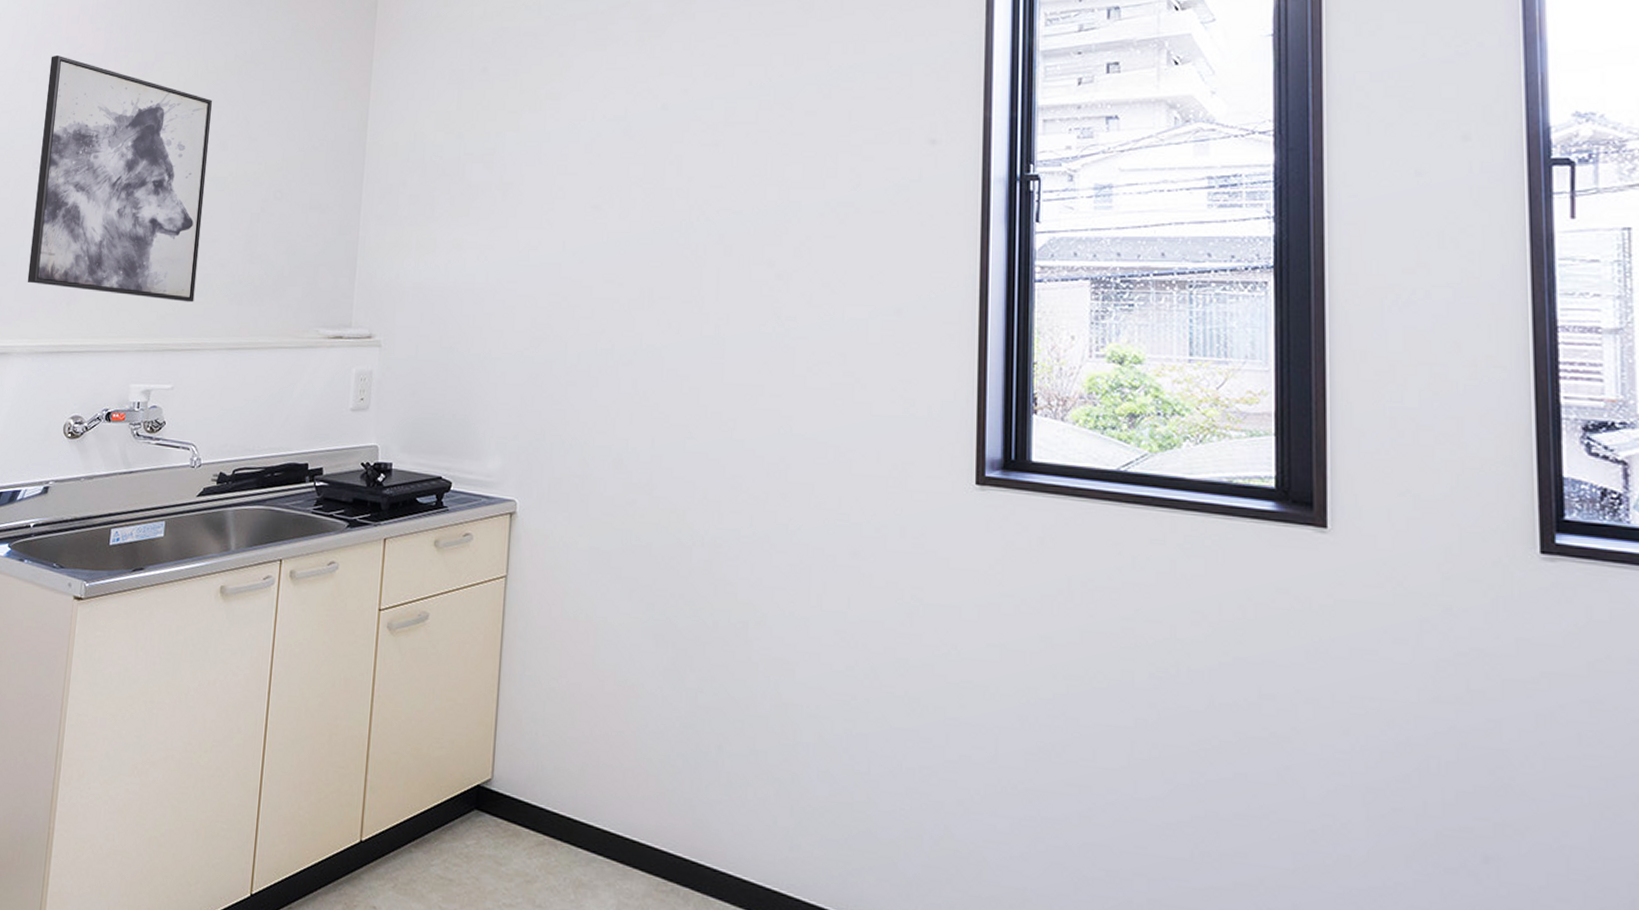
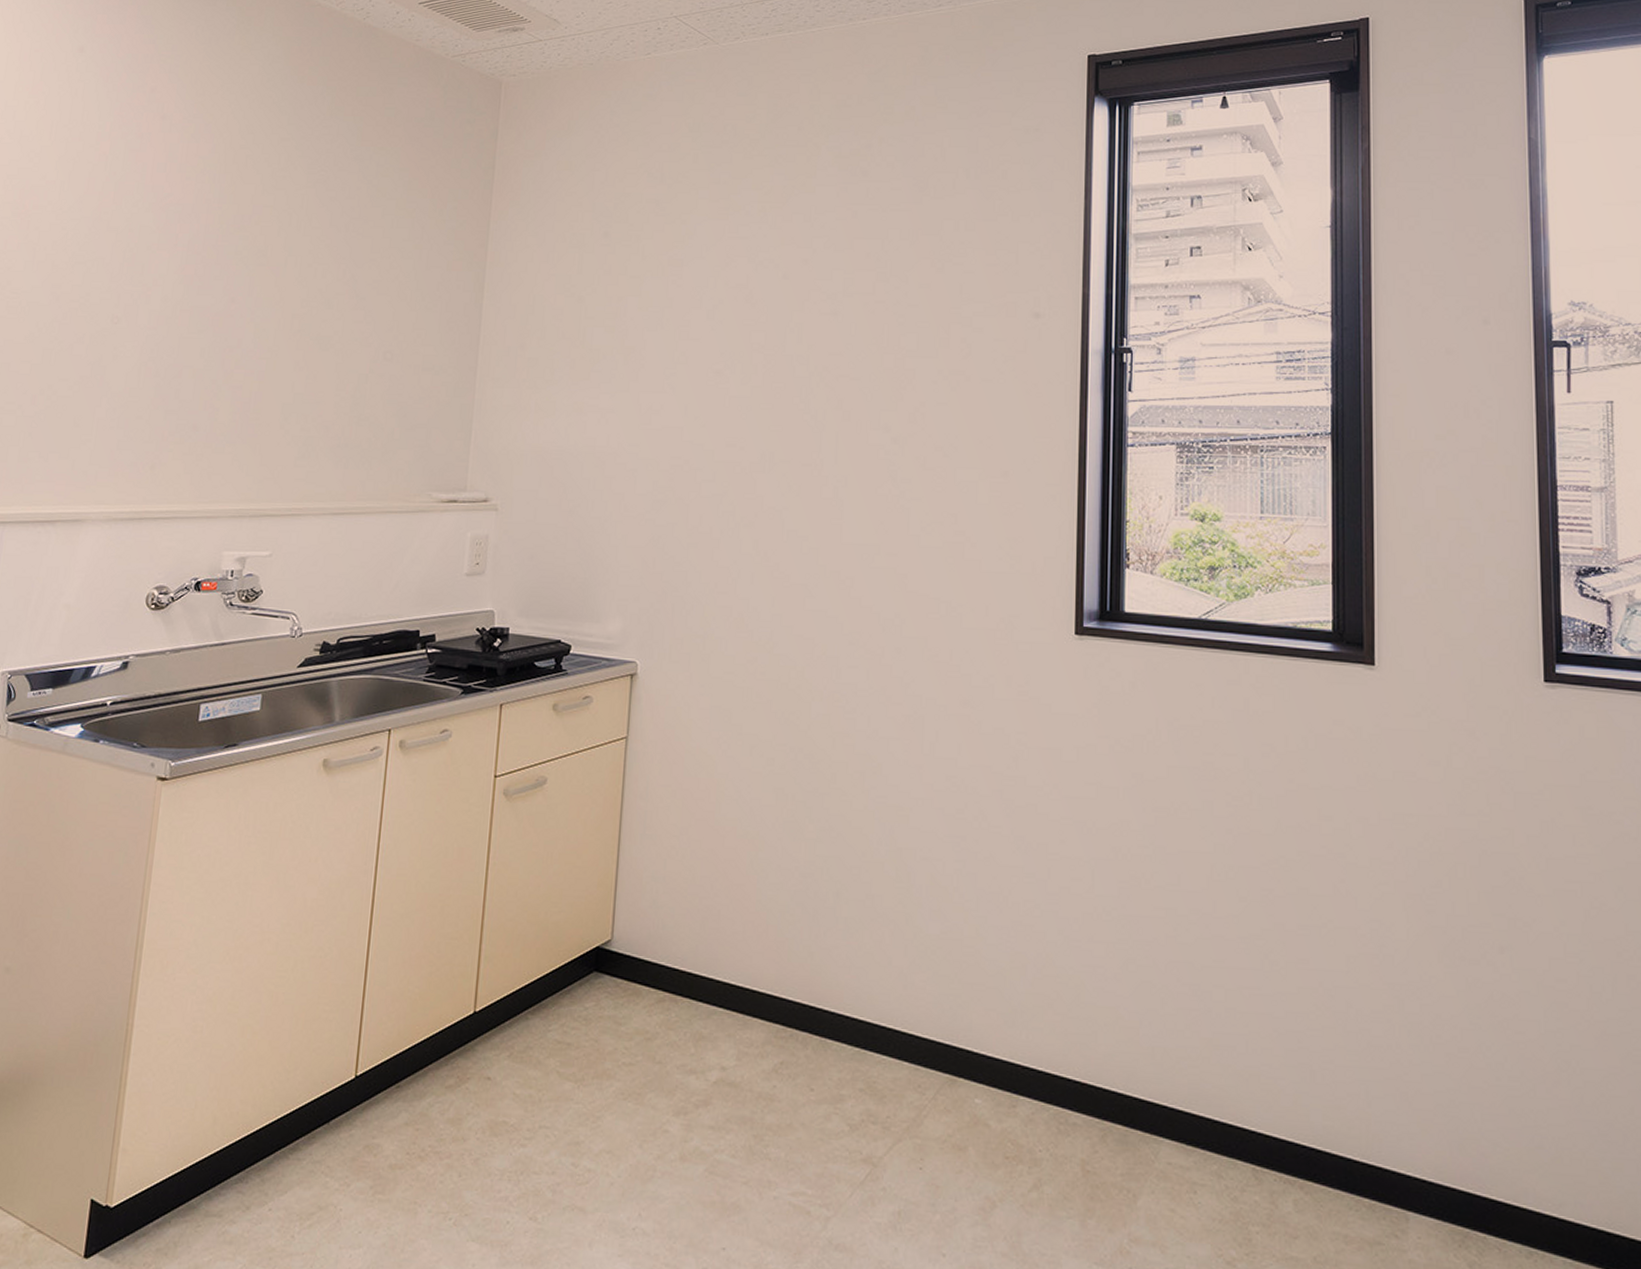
wall art: present [27,54,212,303] -> none [104,204,316,466]

